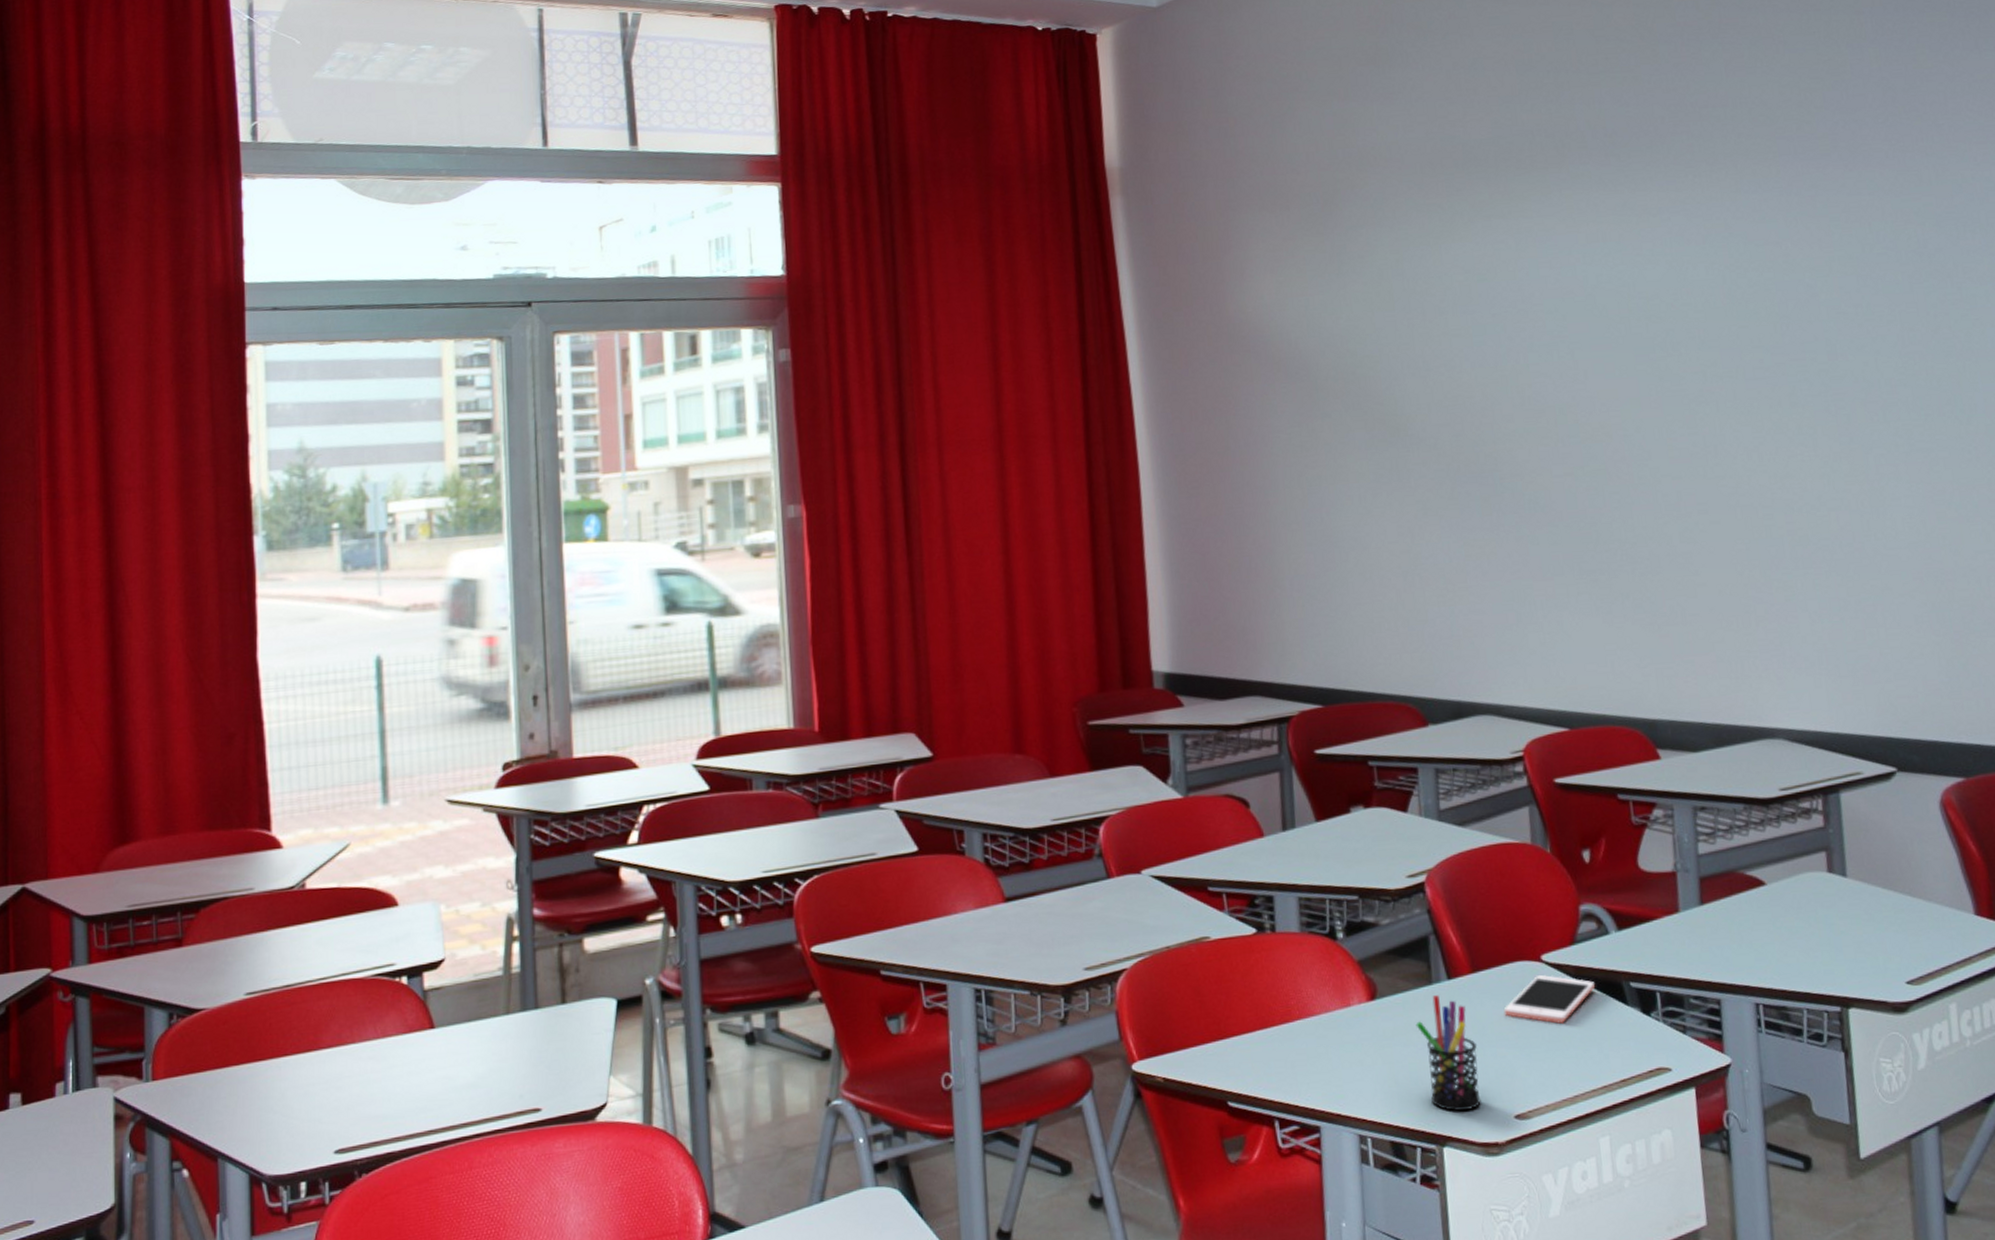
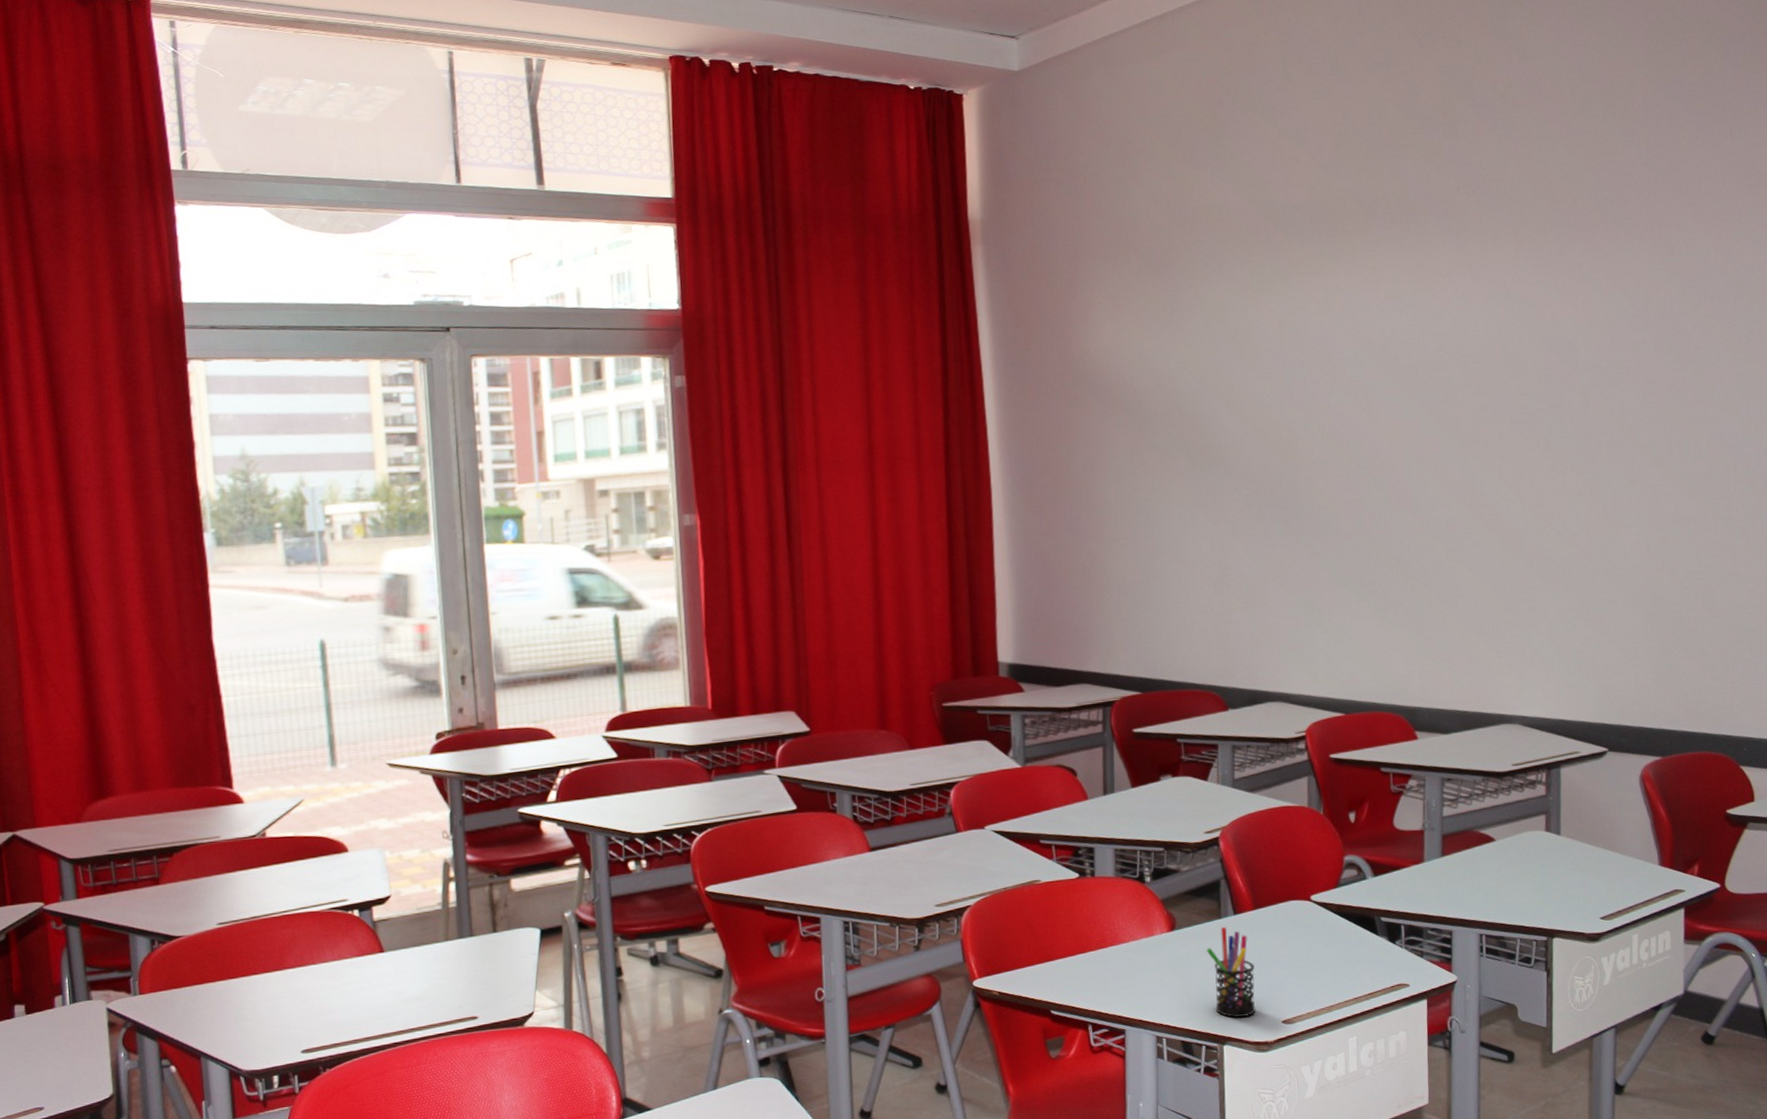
cell phone: present [1503,975,1596,1024] -> none [1278,911,1353,950]

